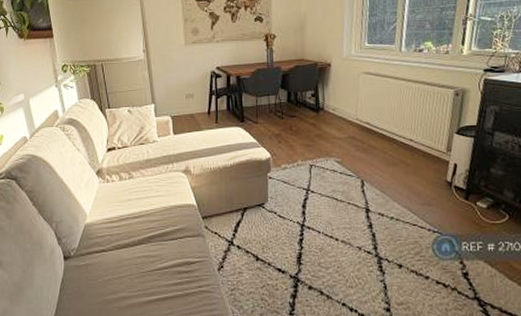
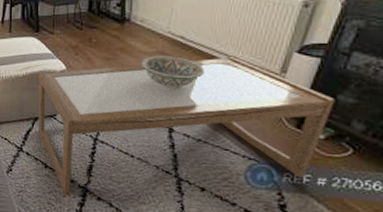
coffee table: none [245,138,489,289] -> present [38,56,335,196]
decorative bowl: none [336,141,390,172] -> present [140,56,206,90]

